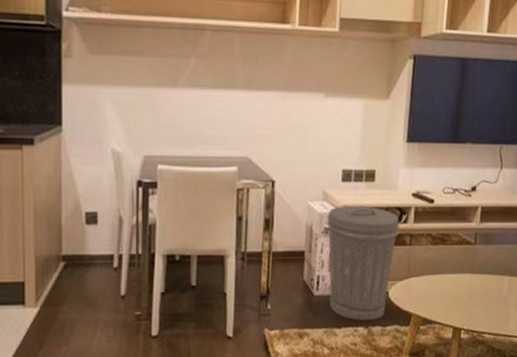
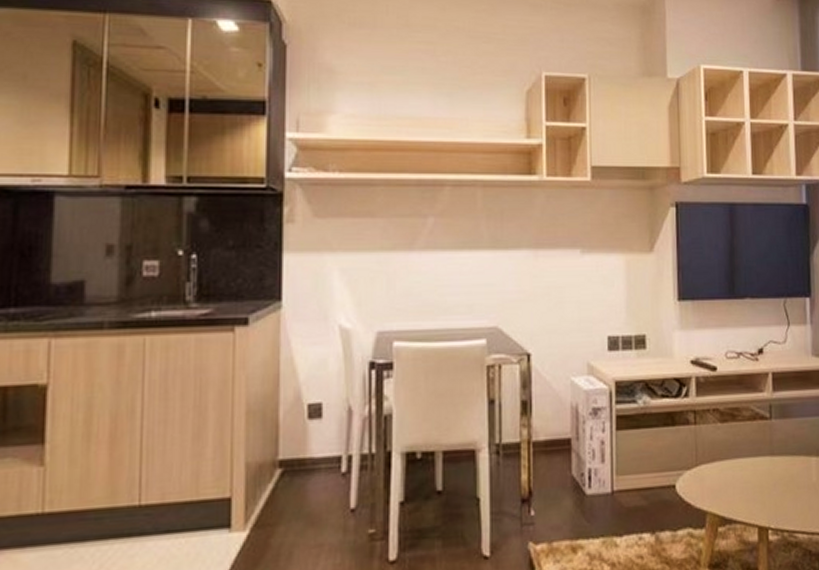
trash can: present [326,206,400,321] -> none [594,378,680,525]

